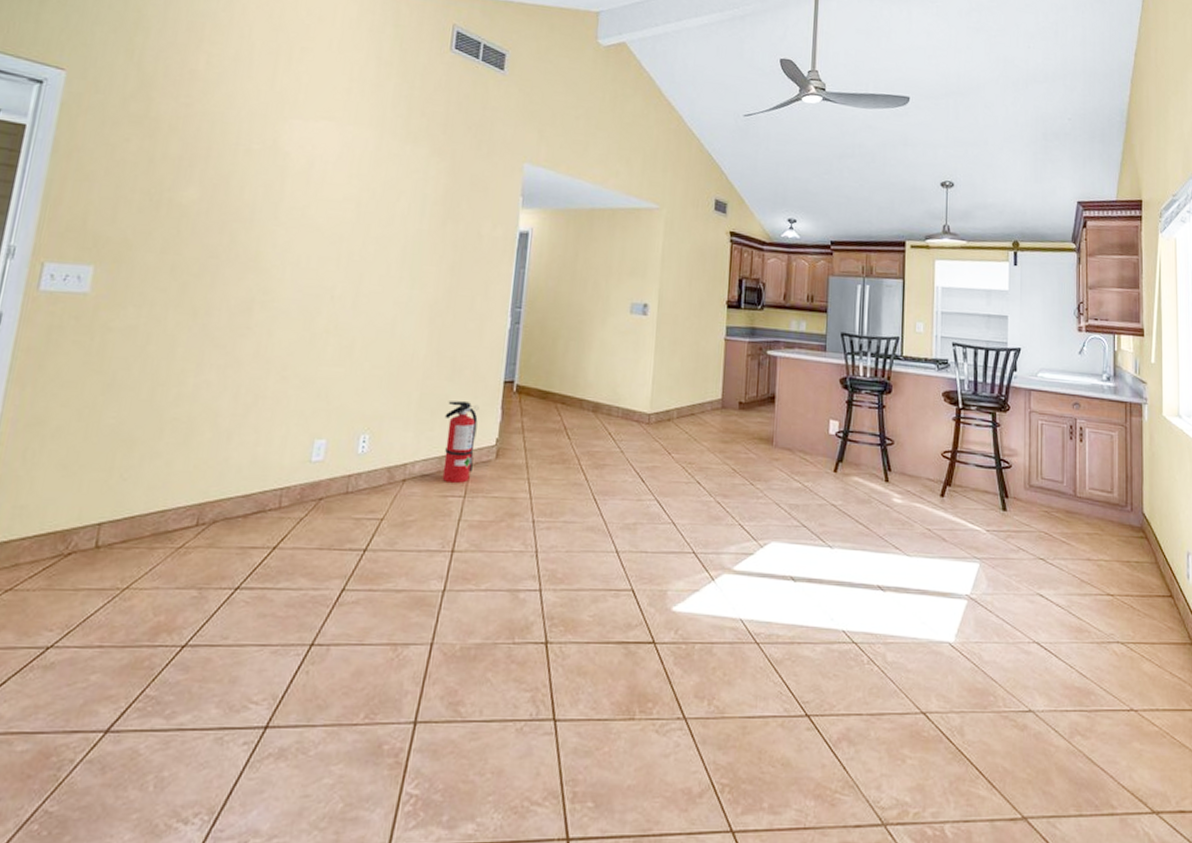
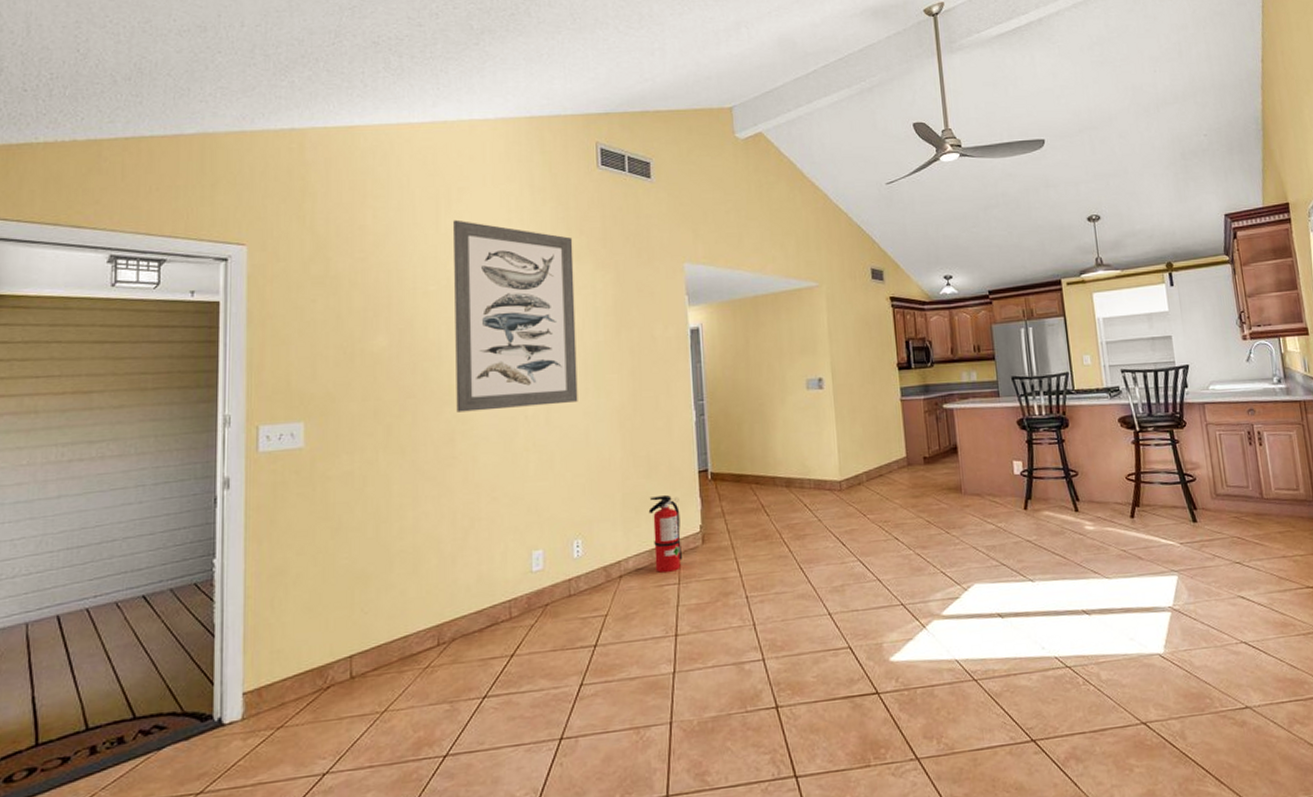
wall art: none [259,79,413,289] -> present [454,219,578,412]

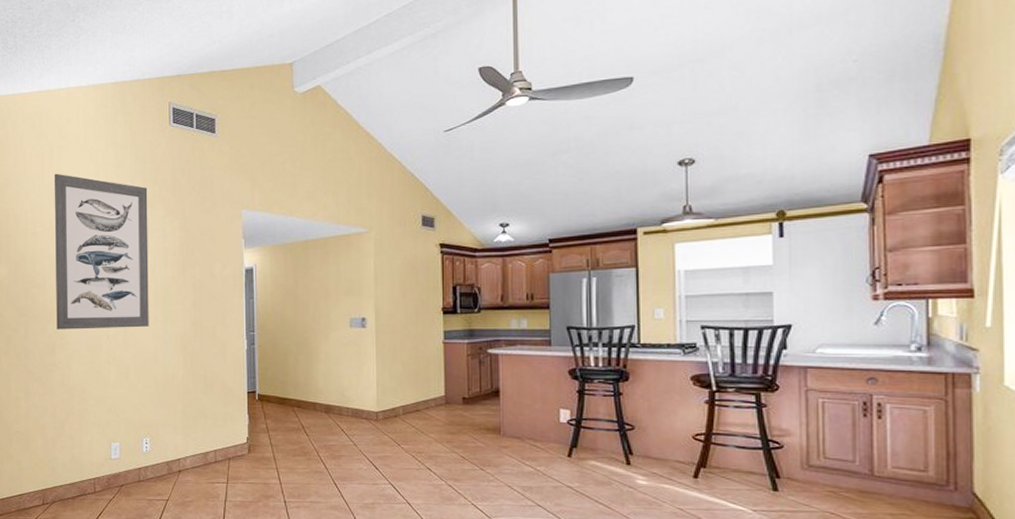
fire extinguisher: present [648,494,682,573] -> none [204,409,230,473]

